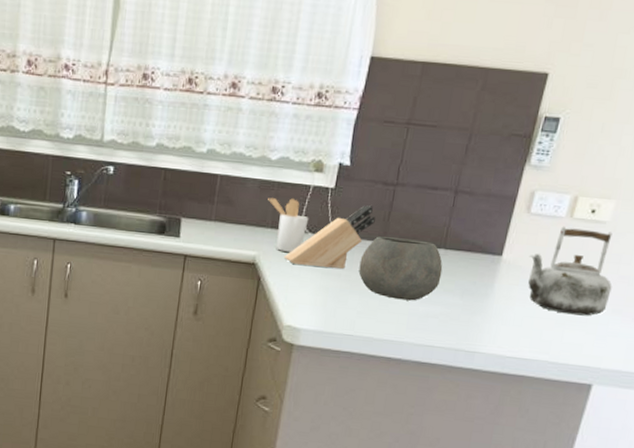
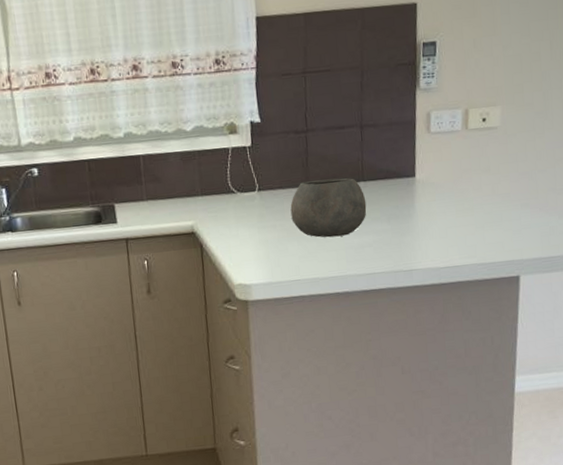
utensil holder: present [268,198,309,252] -> none [192,163,235,216]
knife block: present [283,205,376,269] -> none [219,155,295,225]
kettle: present [528,226,613,316] -> none [439,135,516,218]

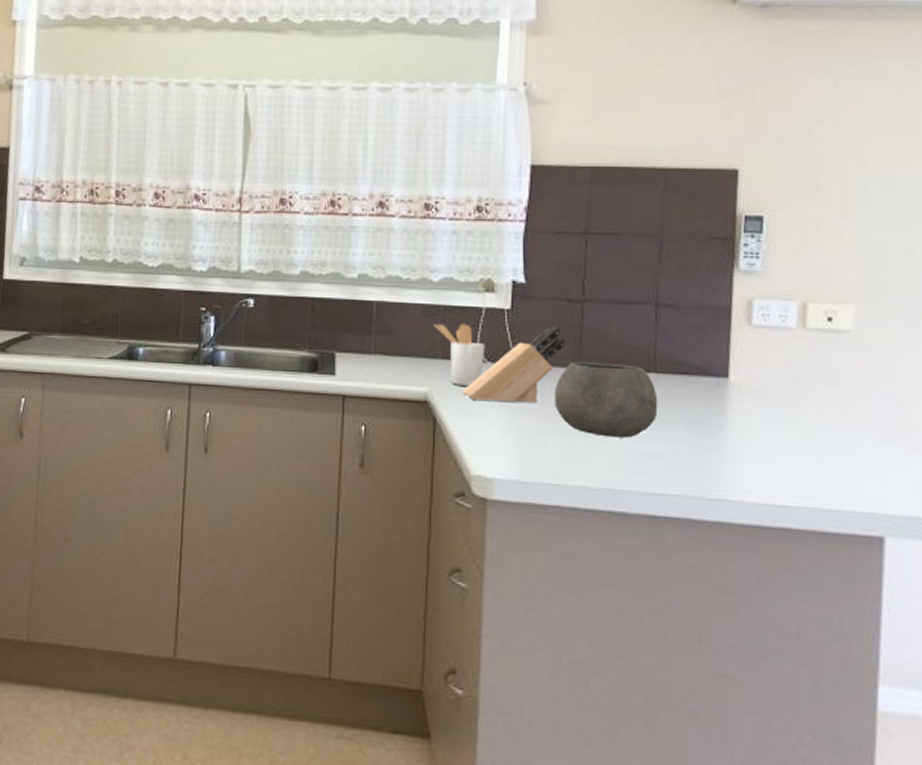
utensil holder: none [192,163,235,216] -> present [434,323,486,386]
knife block: none [219,155,295,225] -> present [461,327,565,403]

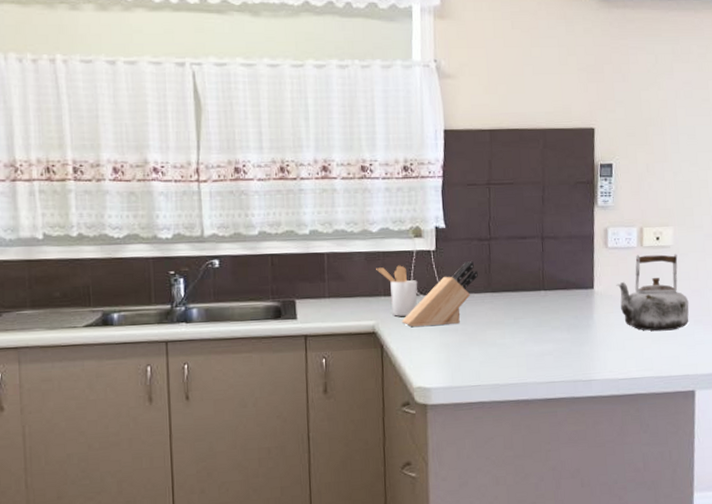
bowl: present [554,362,658,438] -> none [472,286,547,344]
kettle: none [762,338,878,448] -> present [616,254,689,331]

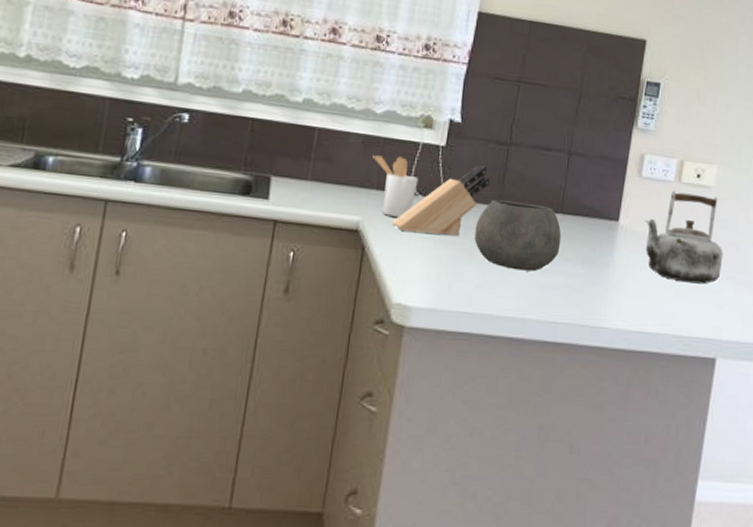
bowl: none [472,286,547,344] -> present [474,199,562,272]

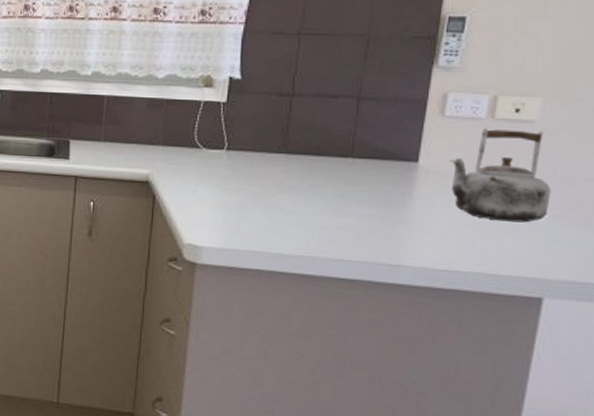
utensil holder: present [373,155,419,217] -> none [157,115,202,169]
knife block: present [391,165,490,236] -> none [178,117,273,183]
bowl: present [474,199,562,272] -> none [260,148,353,214]

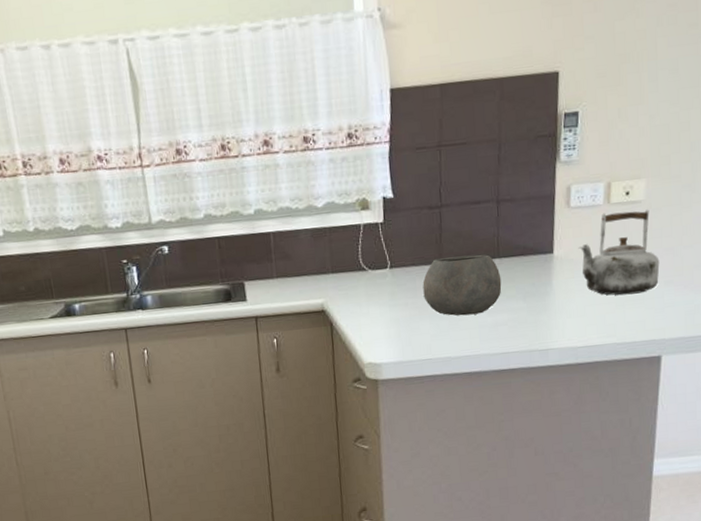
bowl: none [260,148,353,214] -> present [422,254,502,316]

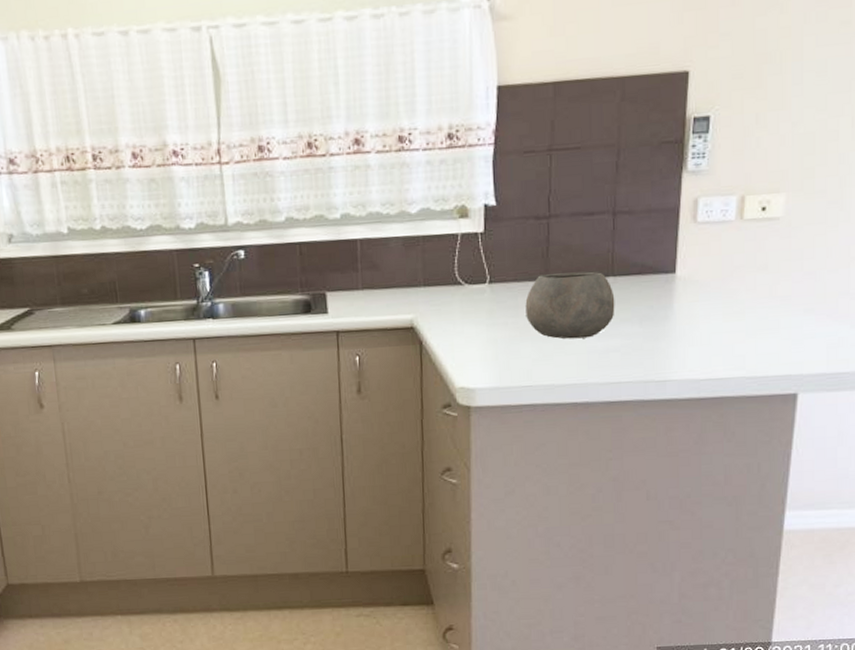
kettle: present [578,209,660,295] -> none [704,227,799,323]

